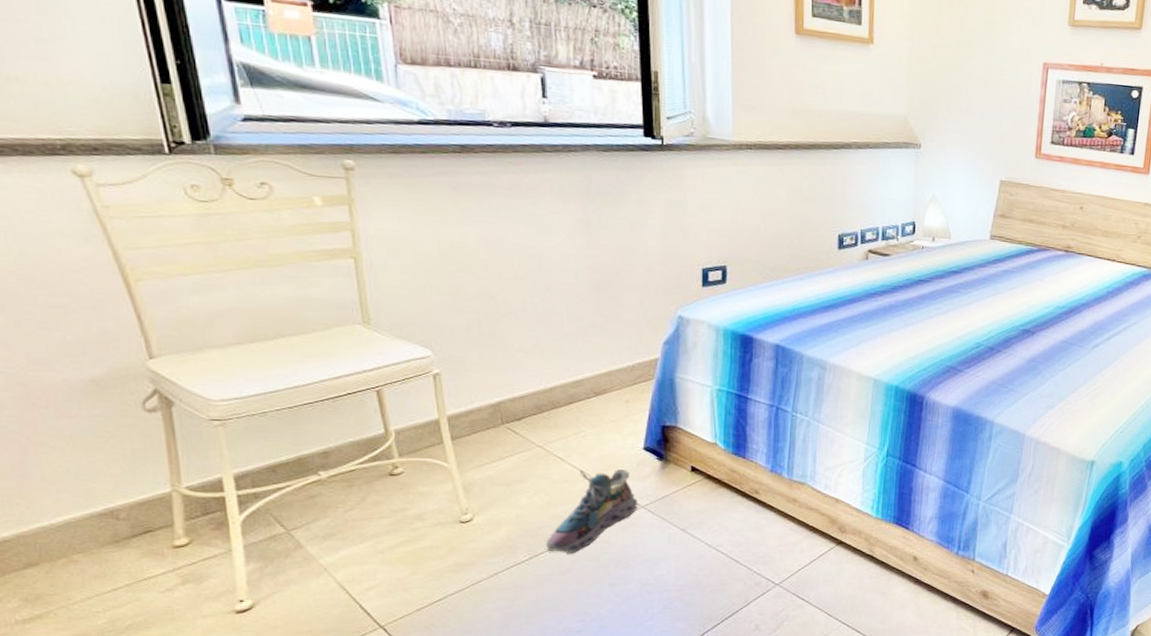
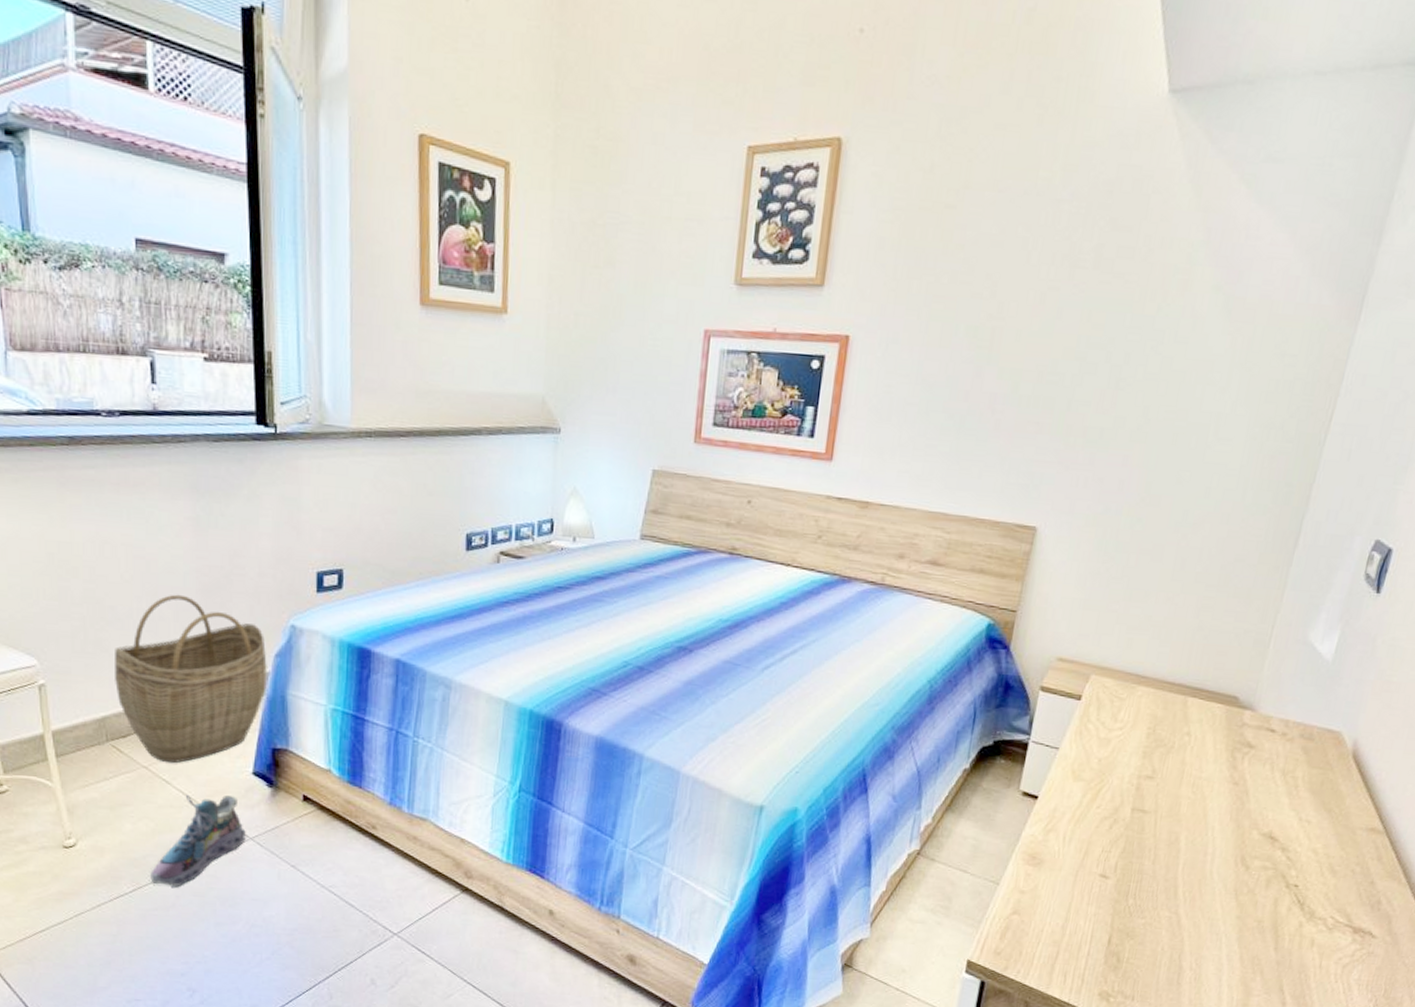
woven basket: none [509,289,656,441] -> present [115,594,267,763]

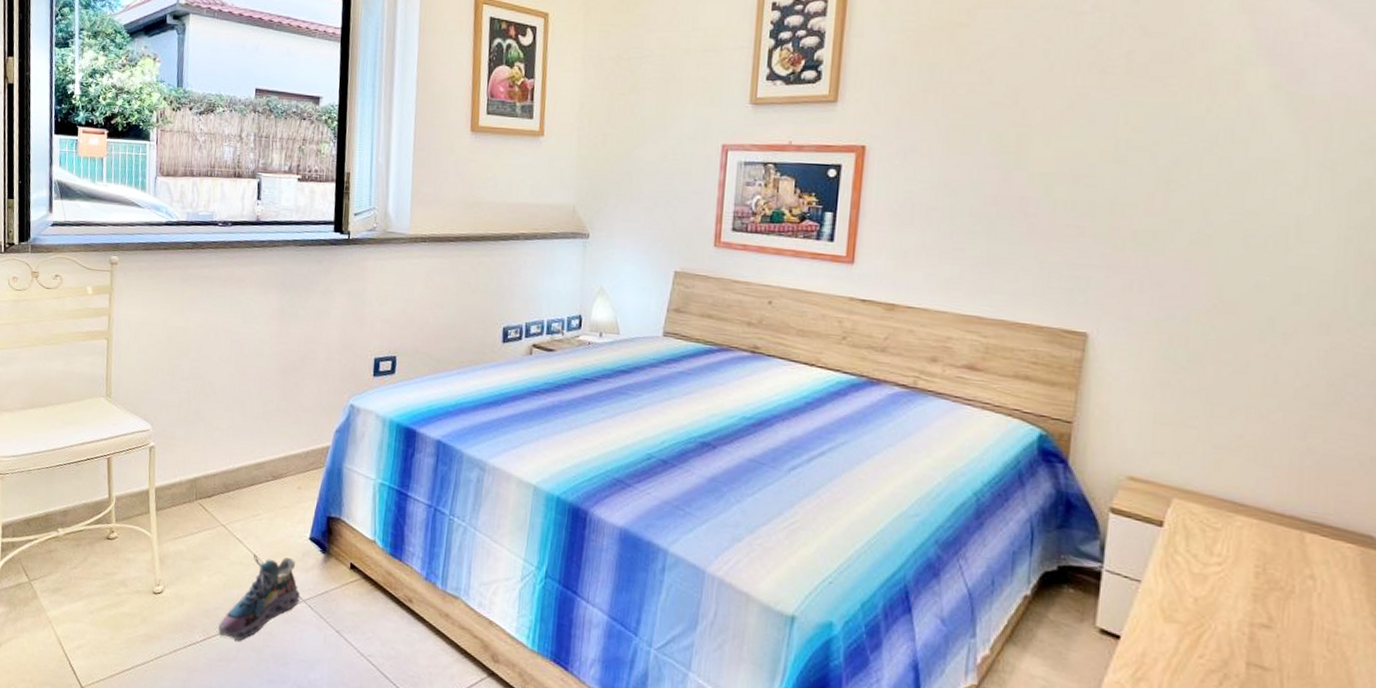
woven basket: present [115,594,267,763] -> none [207,373,329,524]

